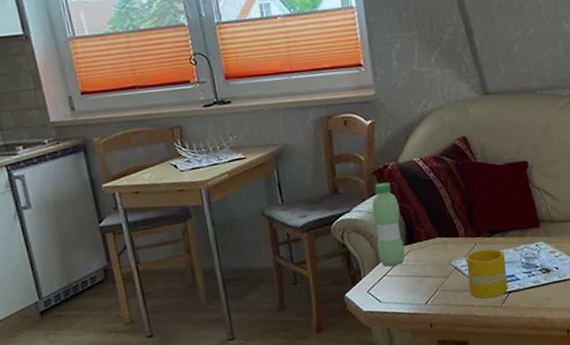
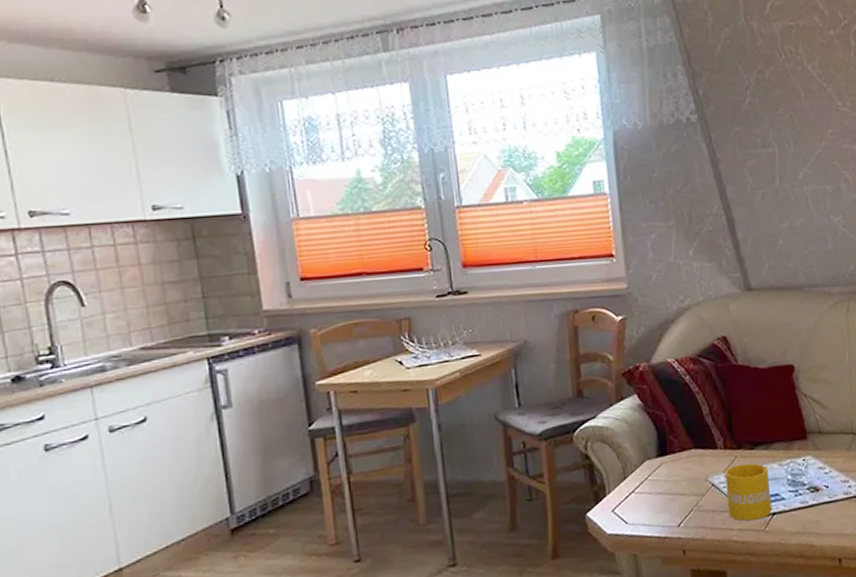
water bottle: present [371,182,405,267] -> none [620,385,656,482]

